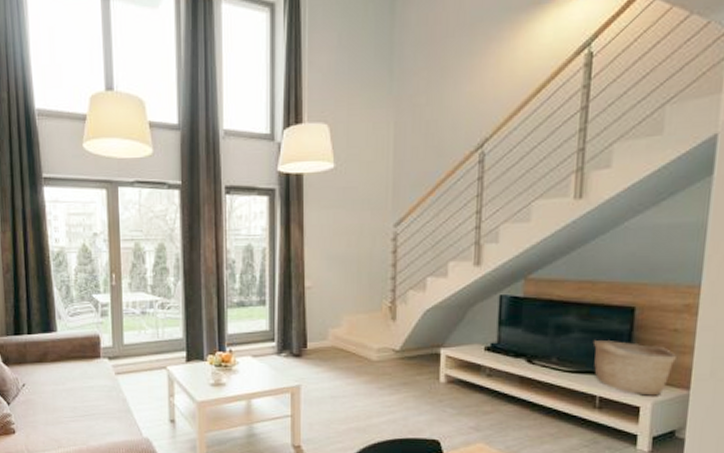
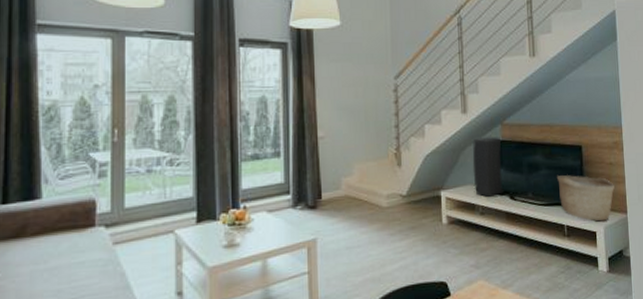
speaker: none [481,292,523,358] -> present [472,136,504,197]

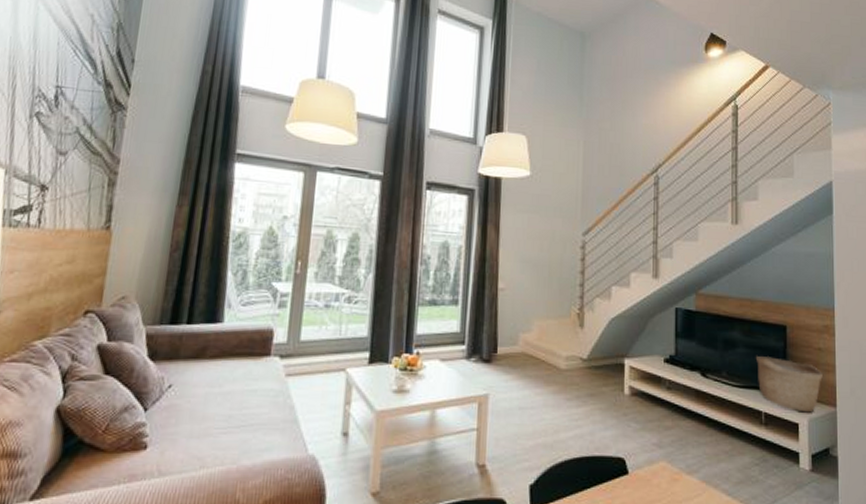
speaker: present [472,136,504,197] -> none [661,304,695,371]

